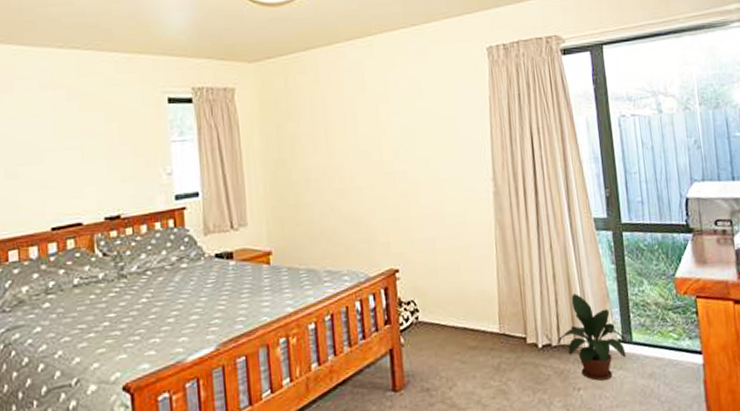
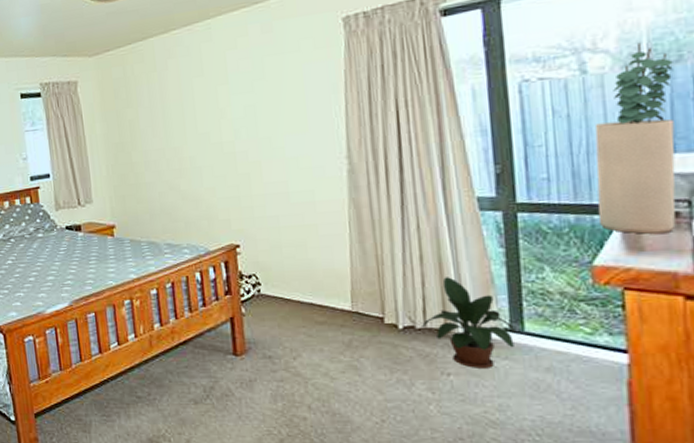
vase: none [670,90,724,249] -> present [594,42,676,234]

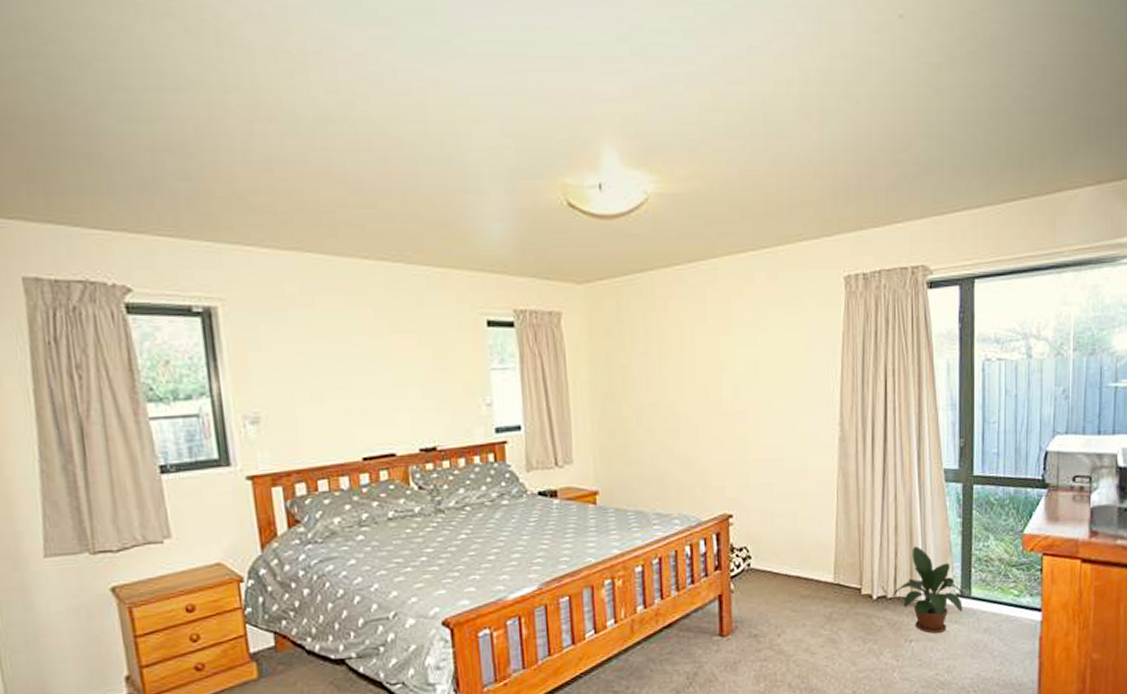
vase: present [594,42,676,234] -> none [1030,334,1089,506]

